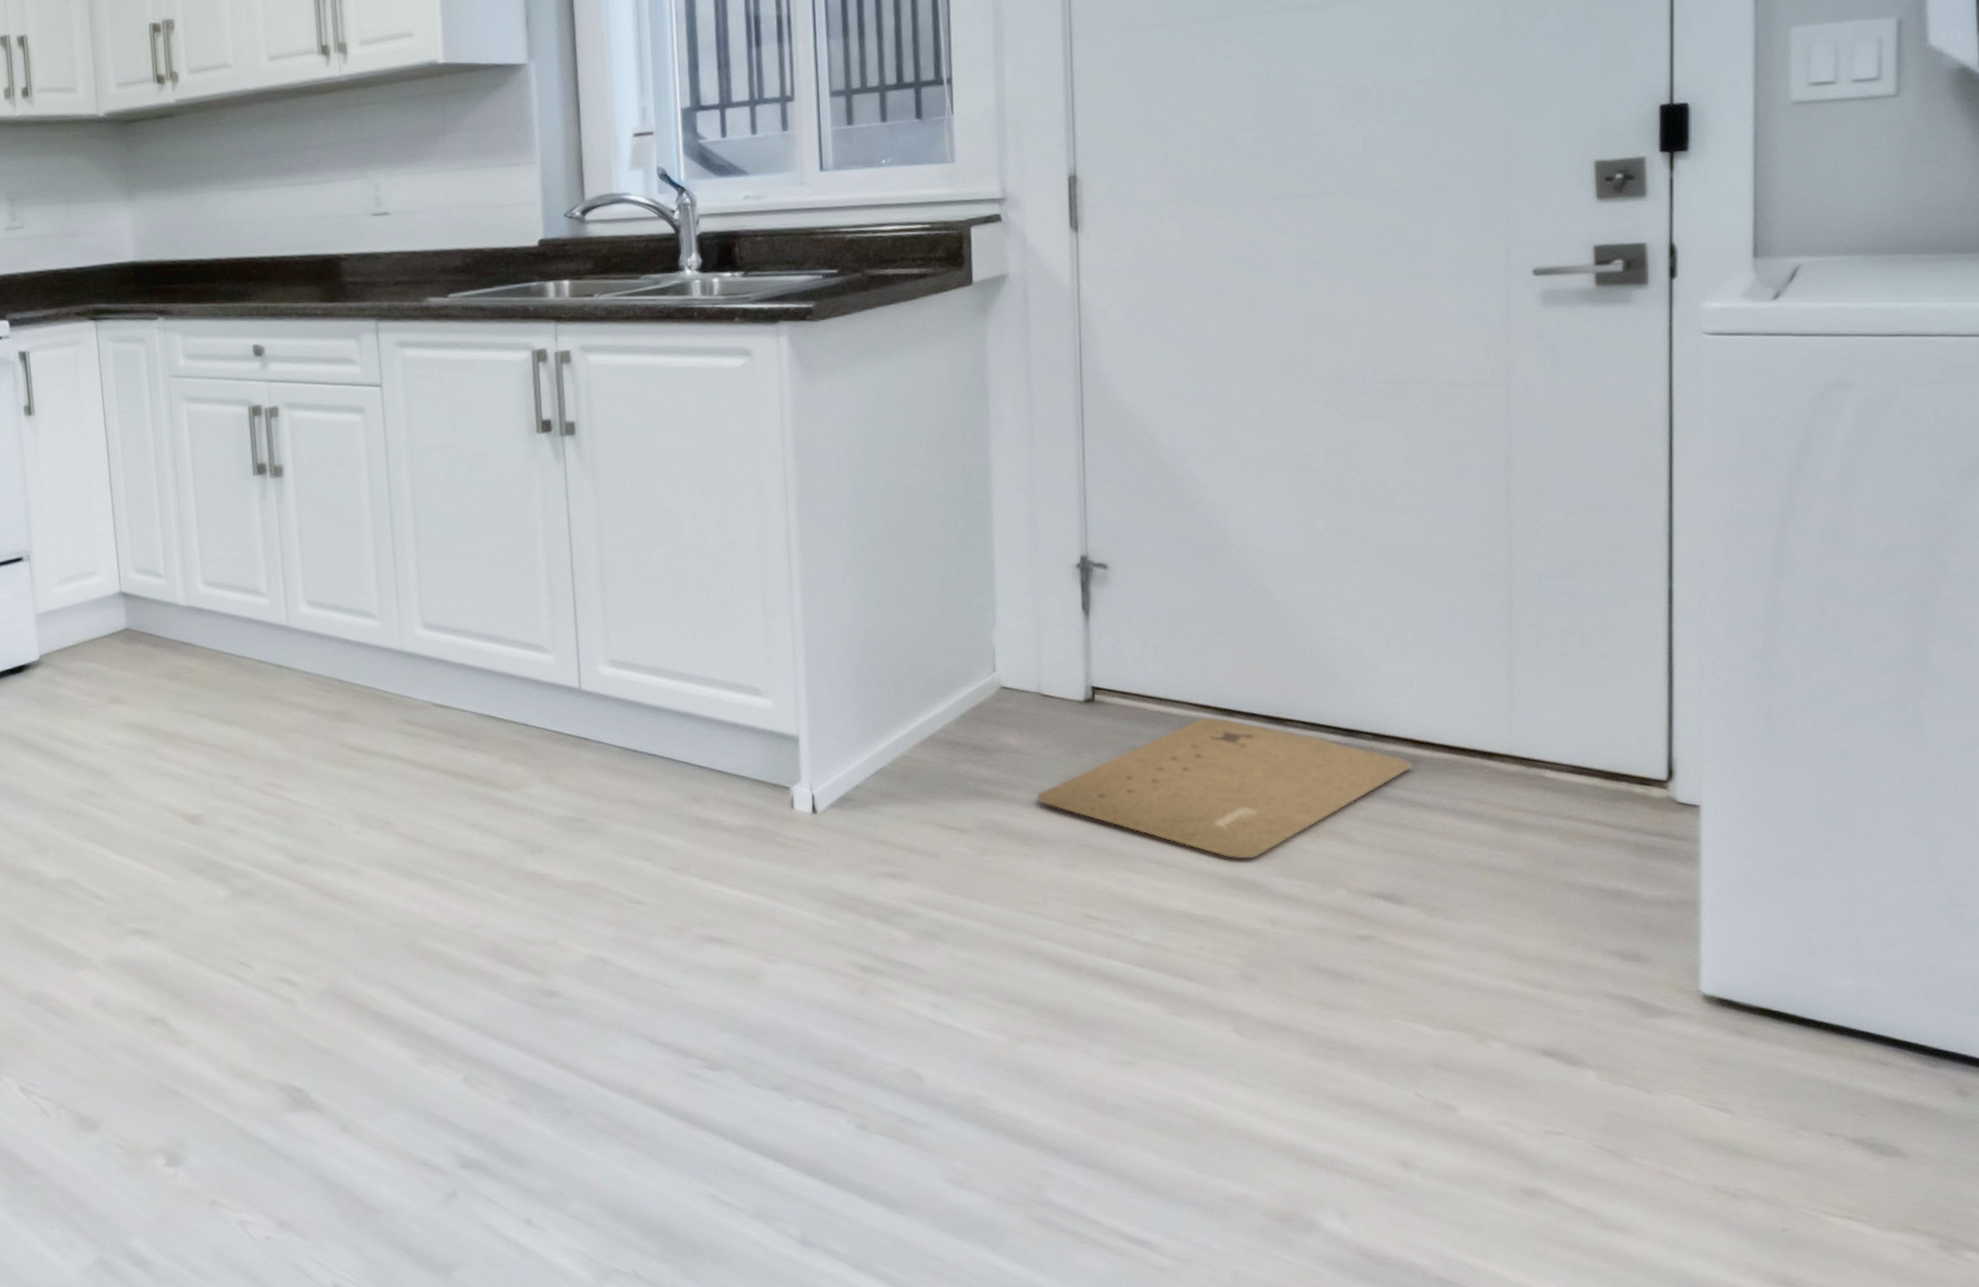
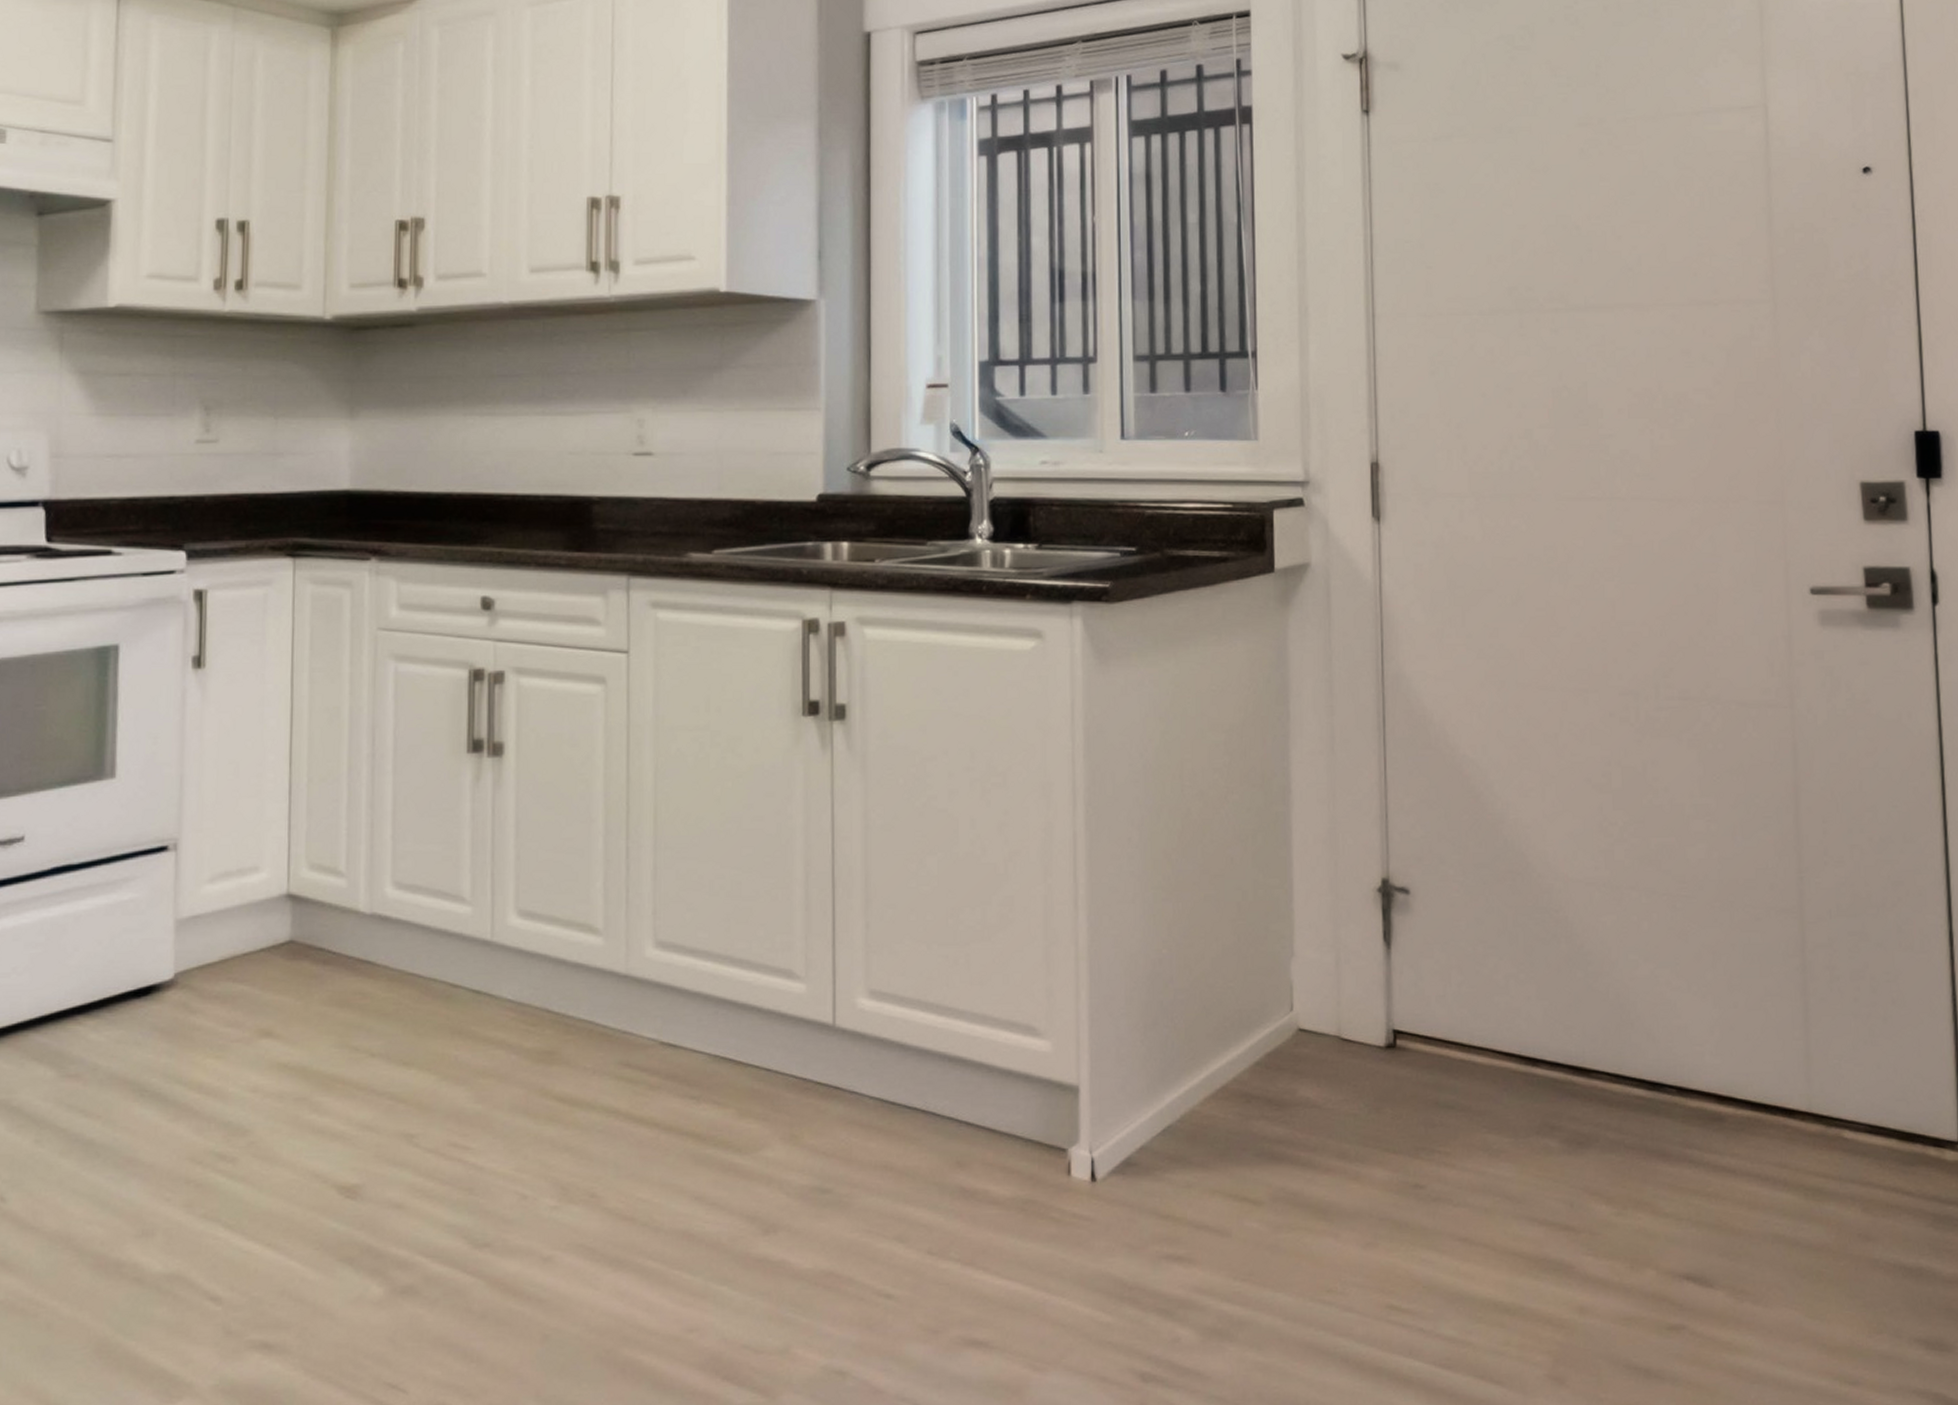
doormat: present [1036,717,1412,859] -> none [1335,1067,1716,1234]

